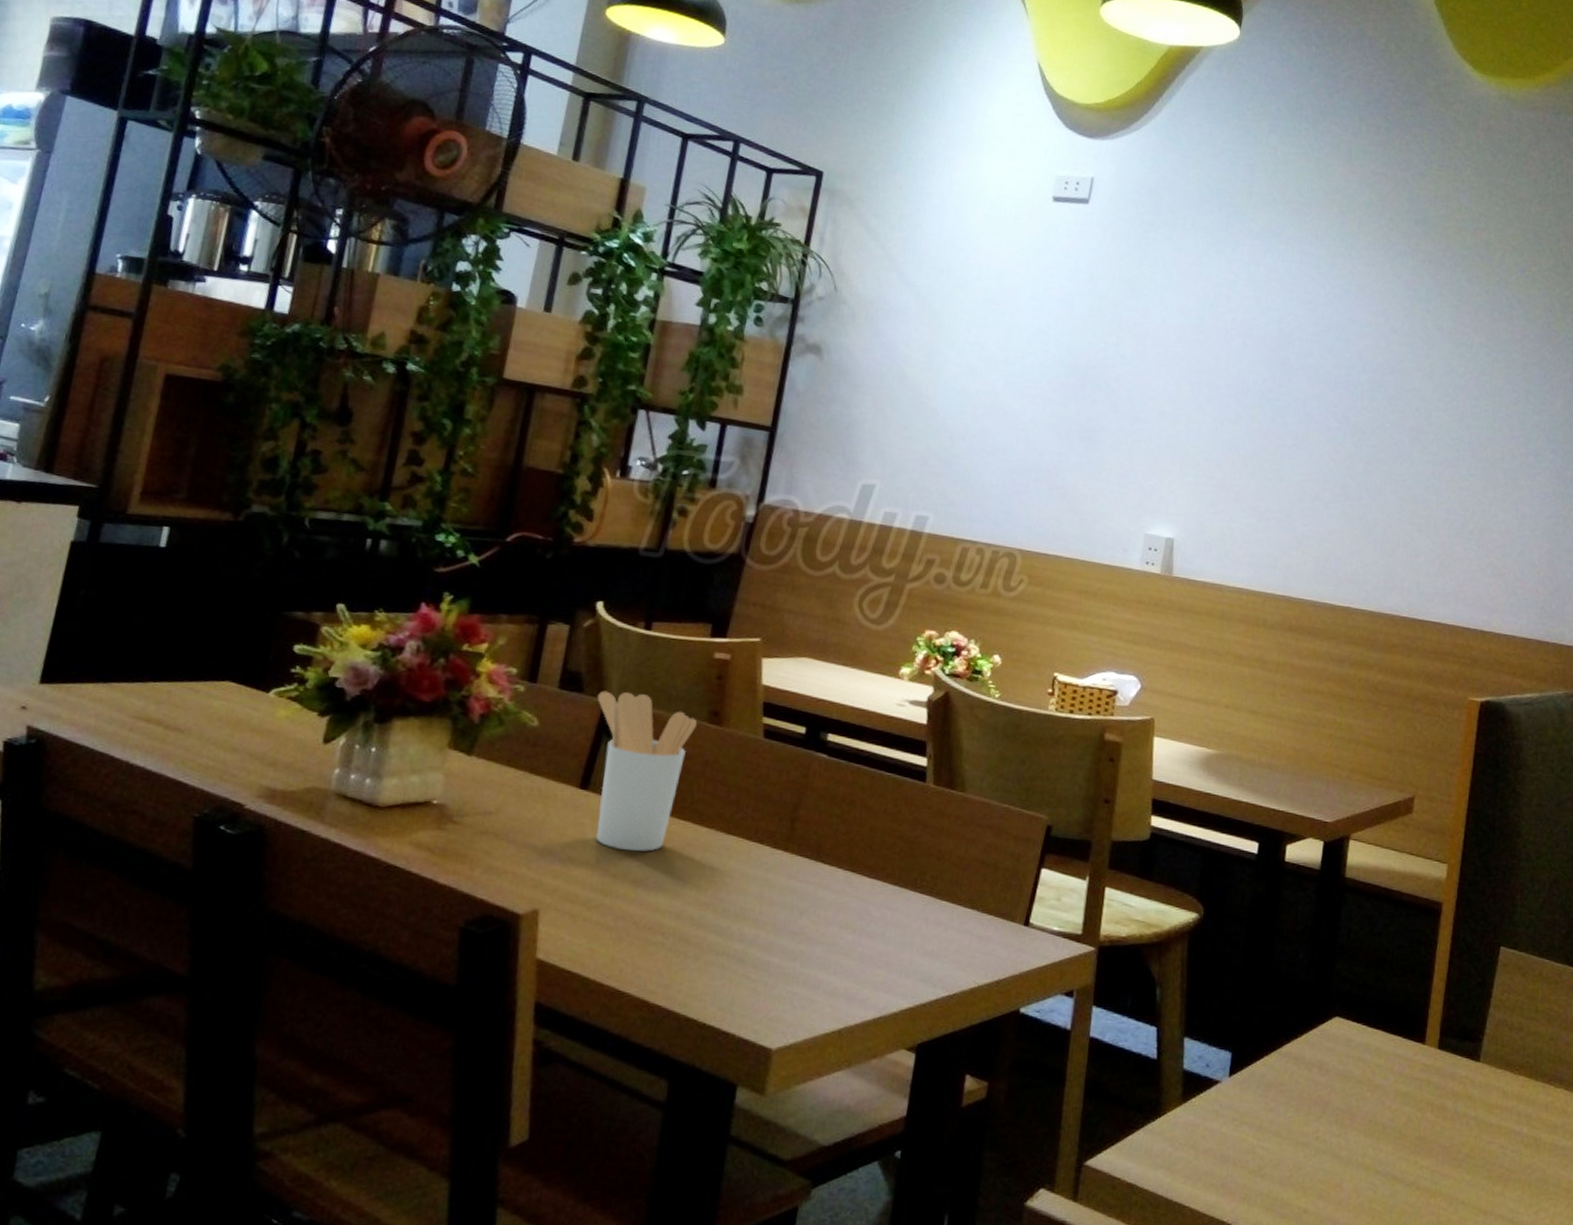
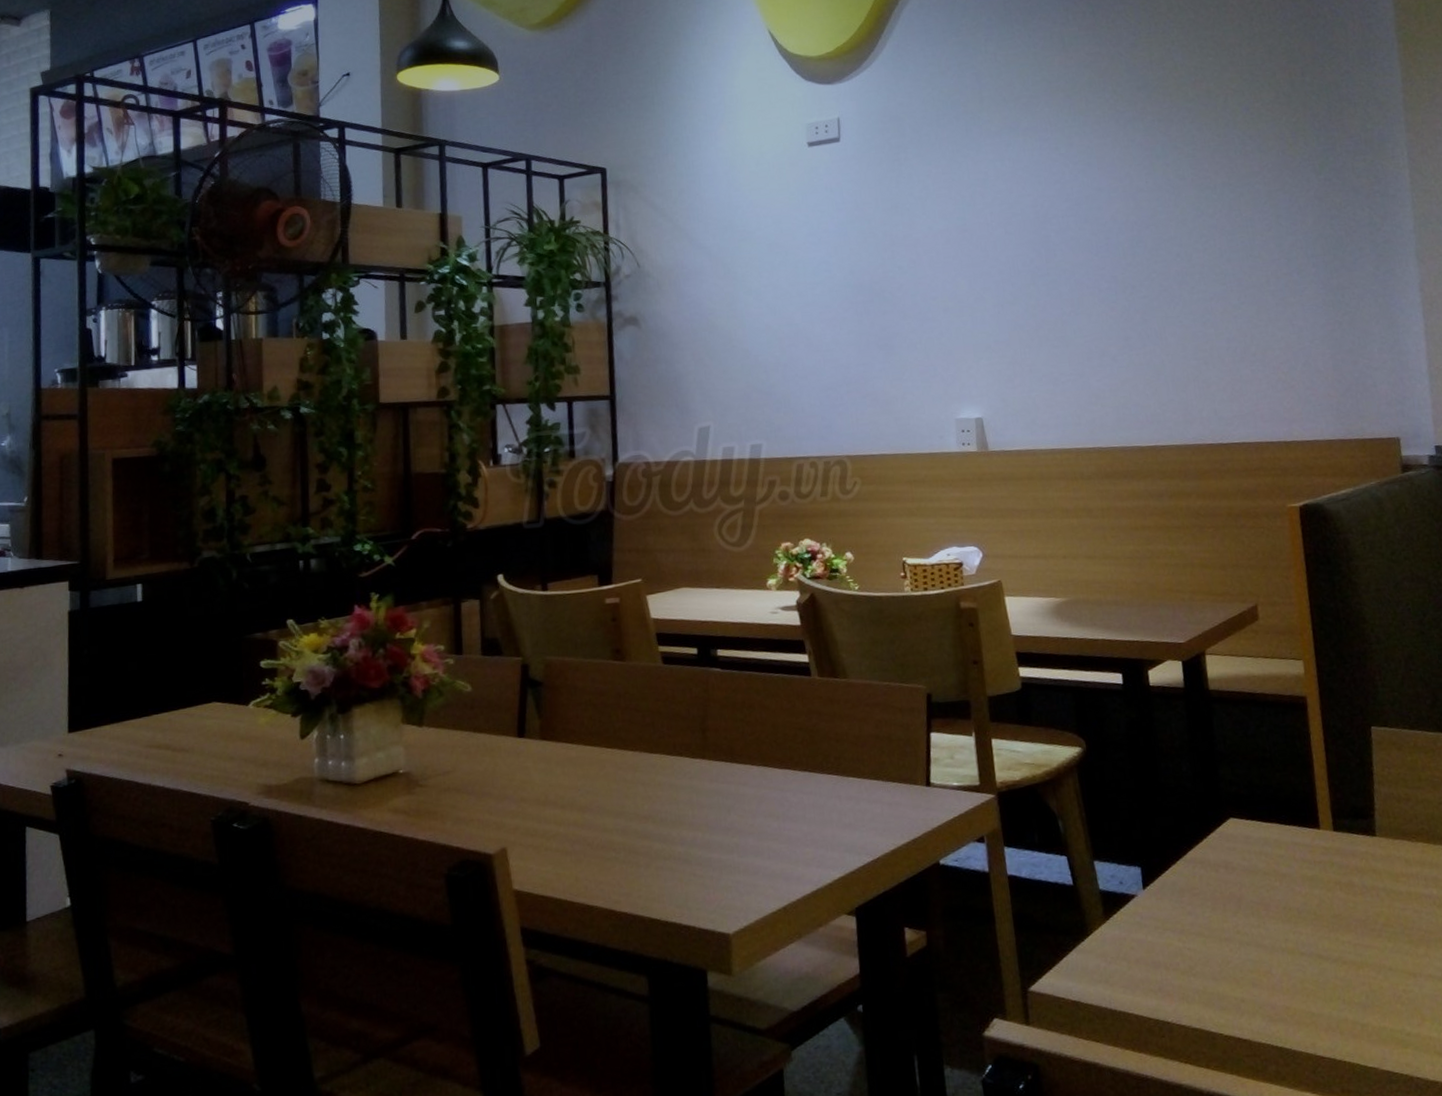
utensil holder: present [596,690,697,852] -> none [515,646,604,784]

